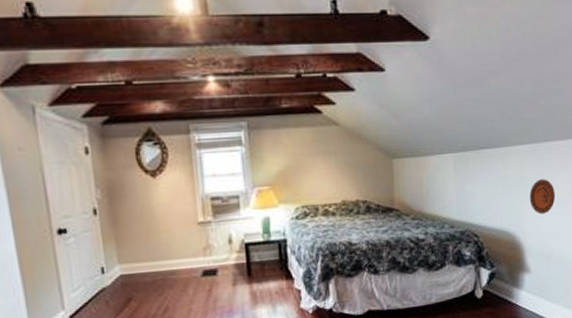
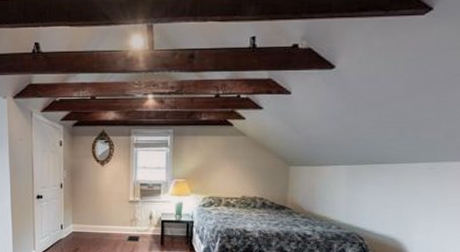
decorative plate: present [529,179,556,215] -> none [420,195,450,227]

